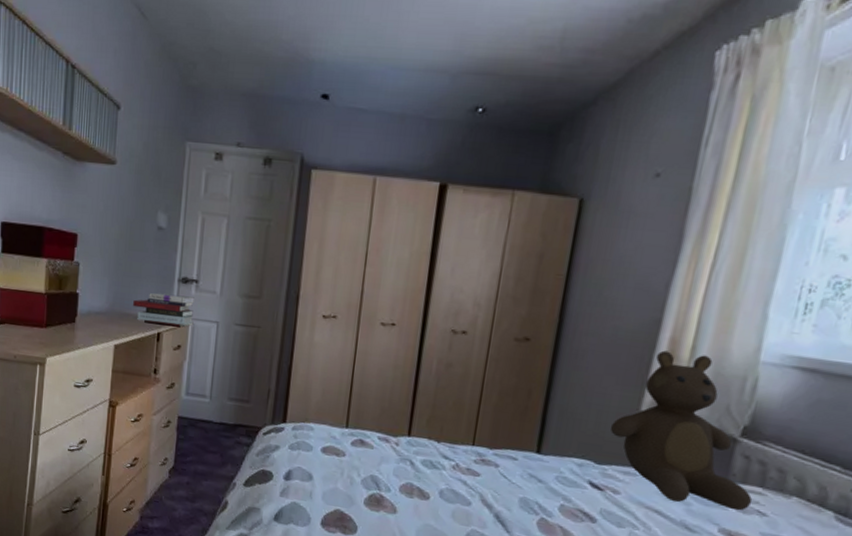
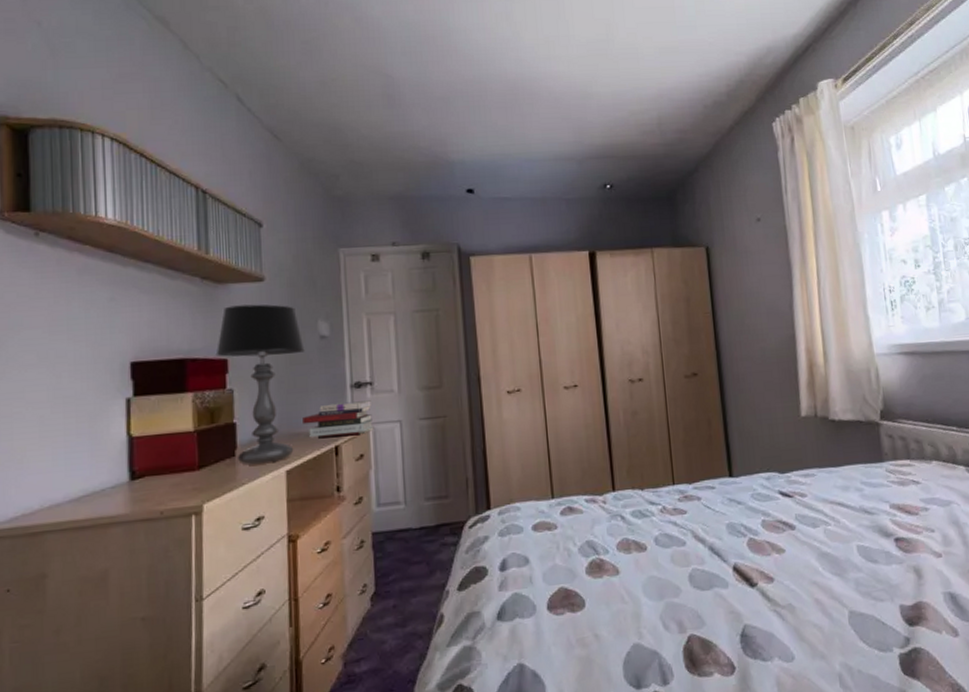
table lamp: none [68,184,143,336] -> present [215,304,305,466]
teddy bear: present [610,350,752,511] -> none [782,357,906,491]

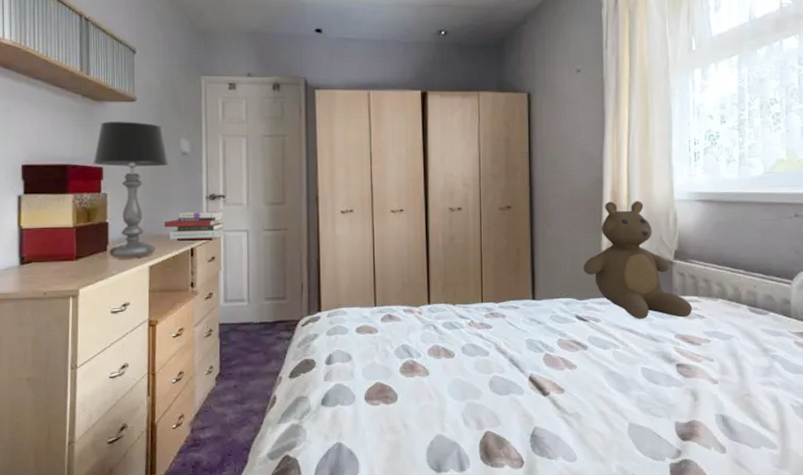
teddy bear: none [782,357,906,491] -> present [583,201,693,320]

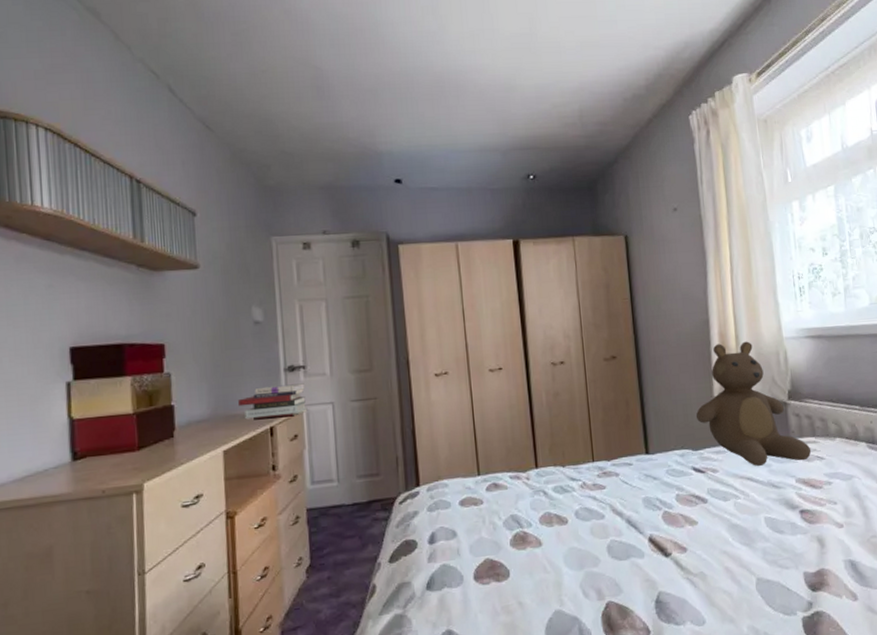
table lamp: present [93,121,168,259] -> none [152,291,239,446]

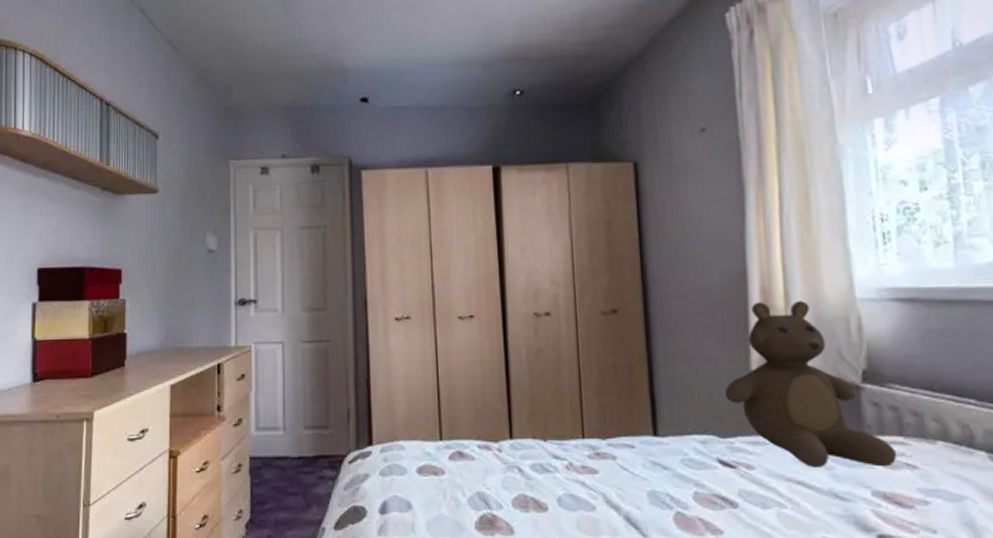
books: present [238,383,308,420] -> none [188,319,256,355]

